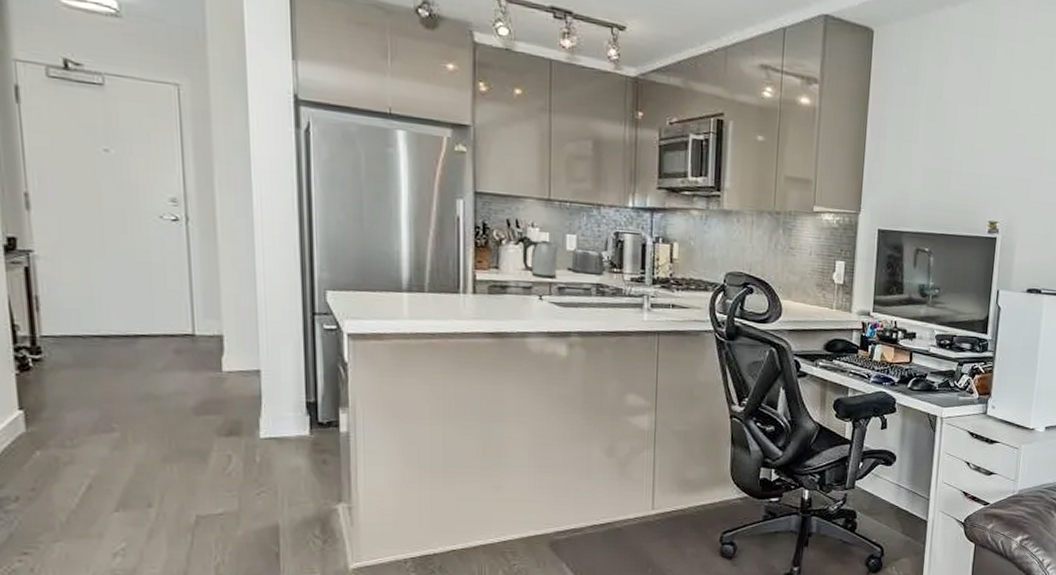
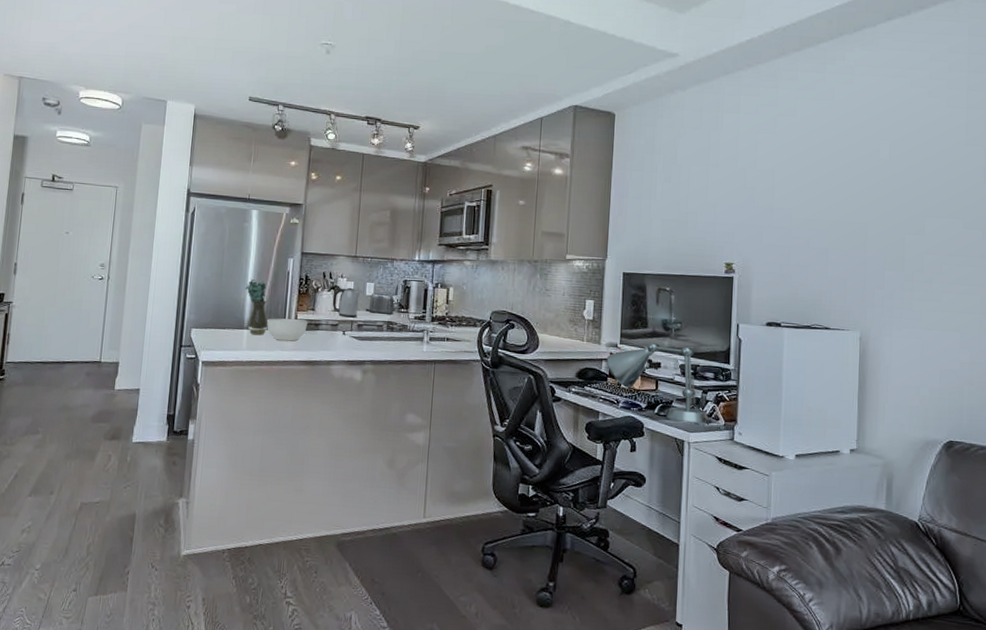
vase: none [398,225,436,301] -> present [245,278,268,336]
bowl: none [433,277,491,309] -> present [266,318,308,342]
desk lamp: none [857,311,966,398] -> present [606,343,712,424]

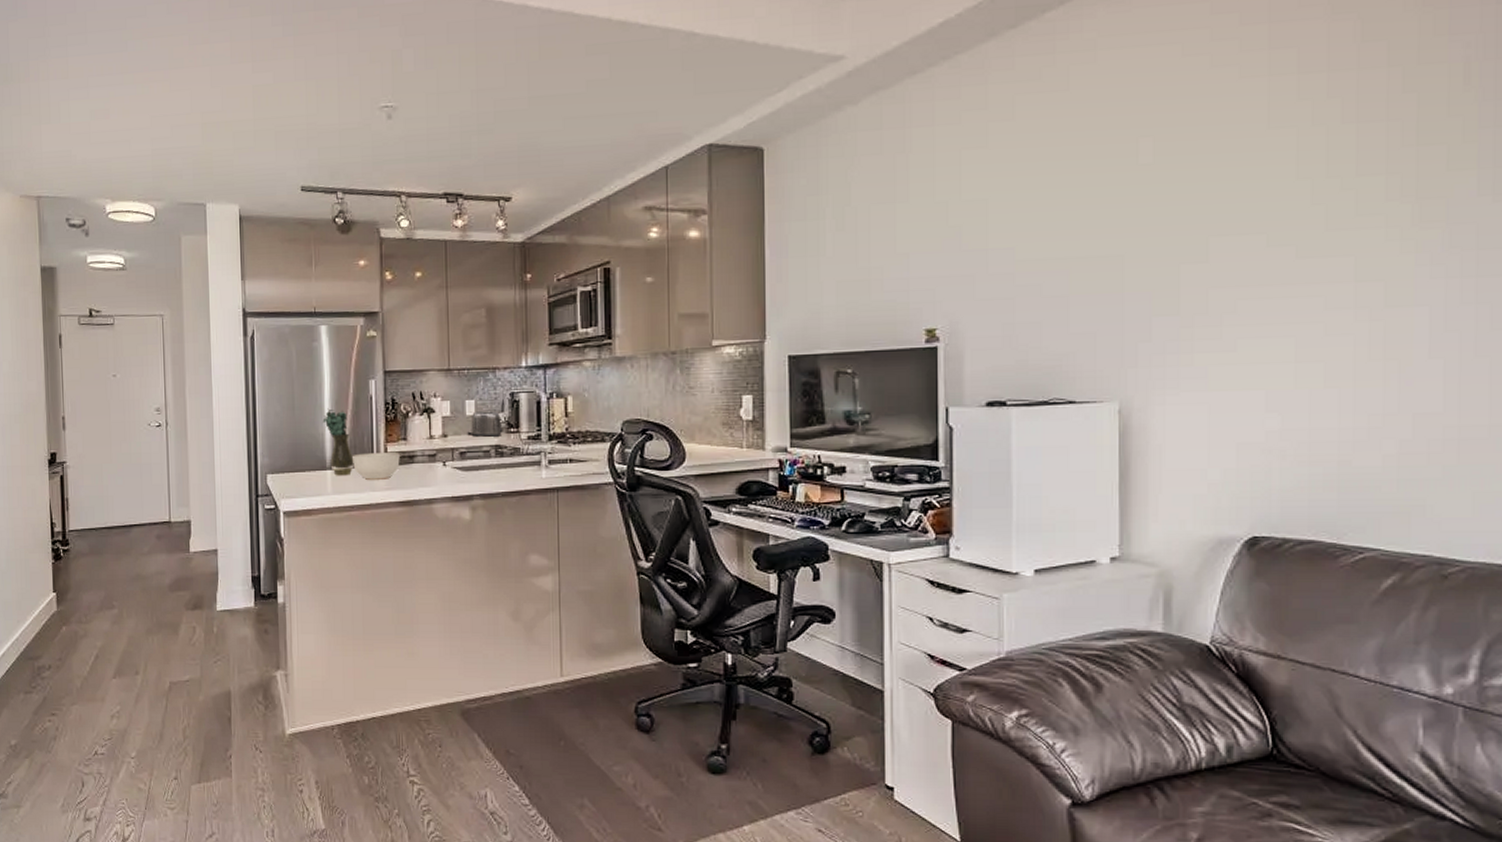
kettle: present [332,287,359,318] -> none [426,408,459,445]
desk lamp: present [606,343,712,424] -> none [773,441,919,540]

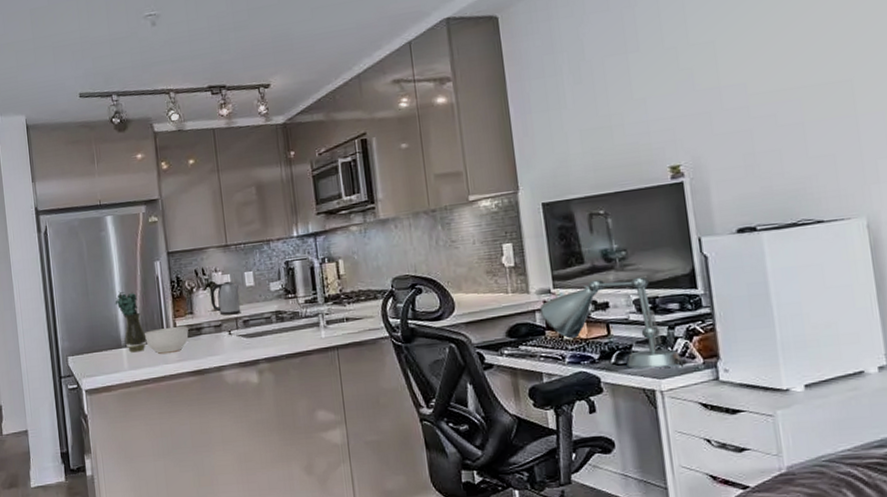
kettle: none [426,408,459,445] -> present [210,281,241,316]
toaster: present [467,411,503,438] -> none [248,280,282,305]
desk lamp: none [773,441,919,540] -> present [539,275,687,369]

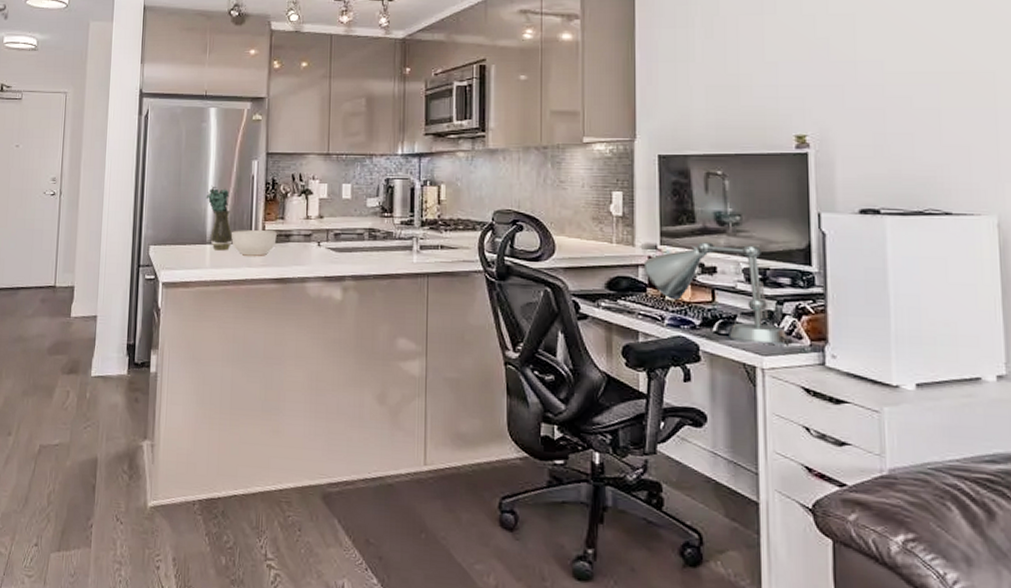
kettle: present [210,281,241,316] -> none [304,190,335,226]

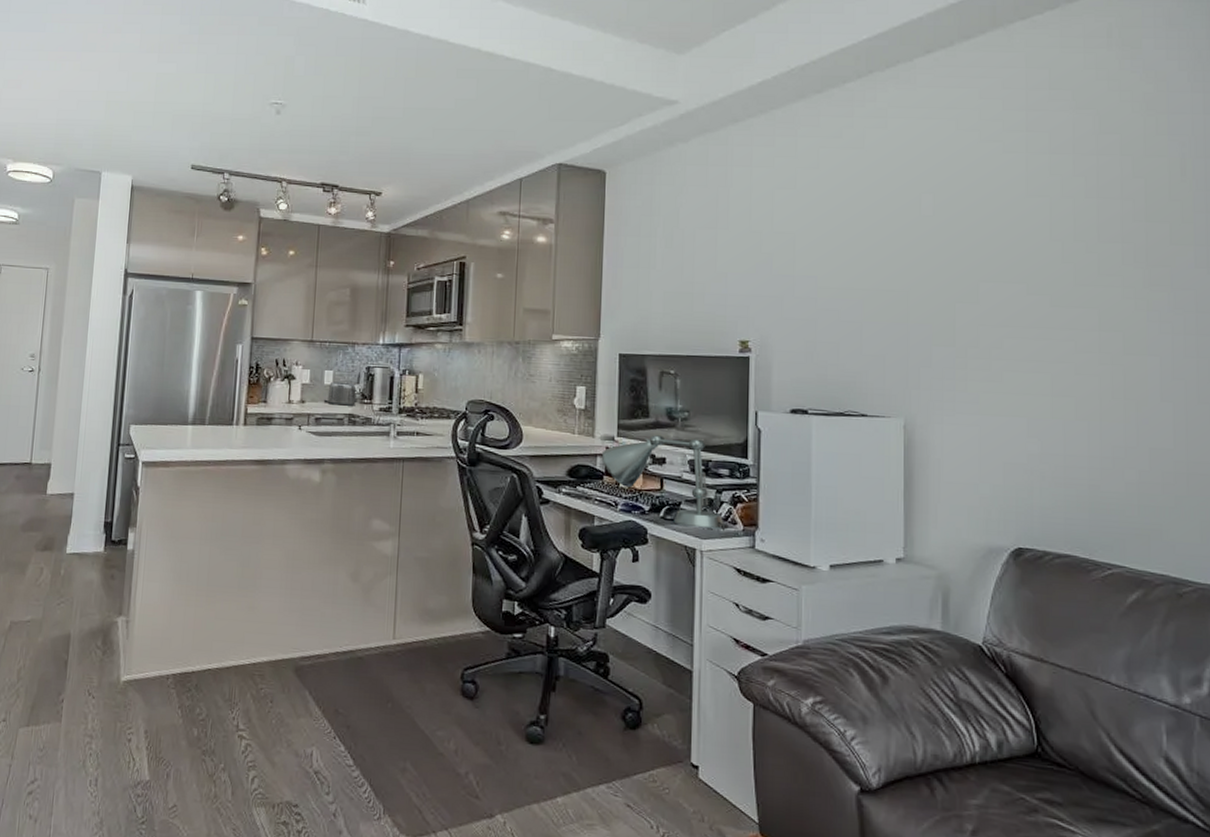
vase: present [206,186,233,251] -> none [189,367,215,432]
bowl: present [230,229,277,257] -> none [213,412,259,439]
toaster: none [342,195,377,221] -> present [323,381,358,407]

